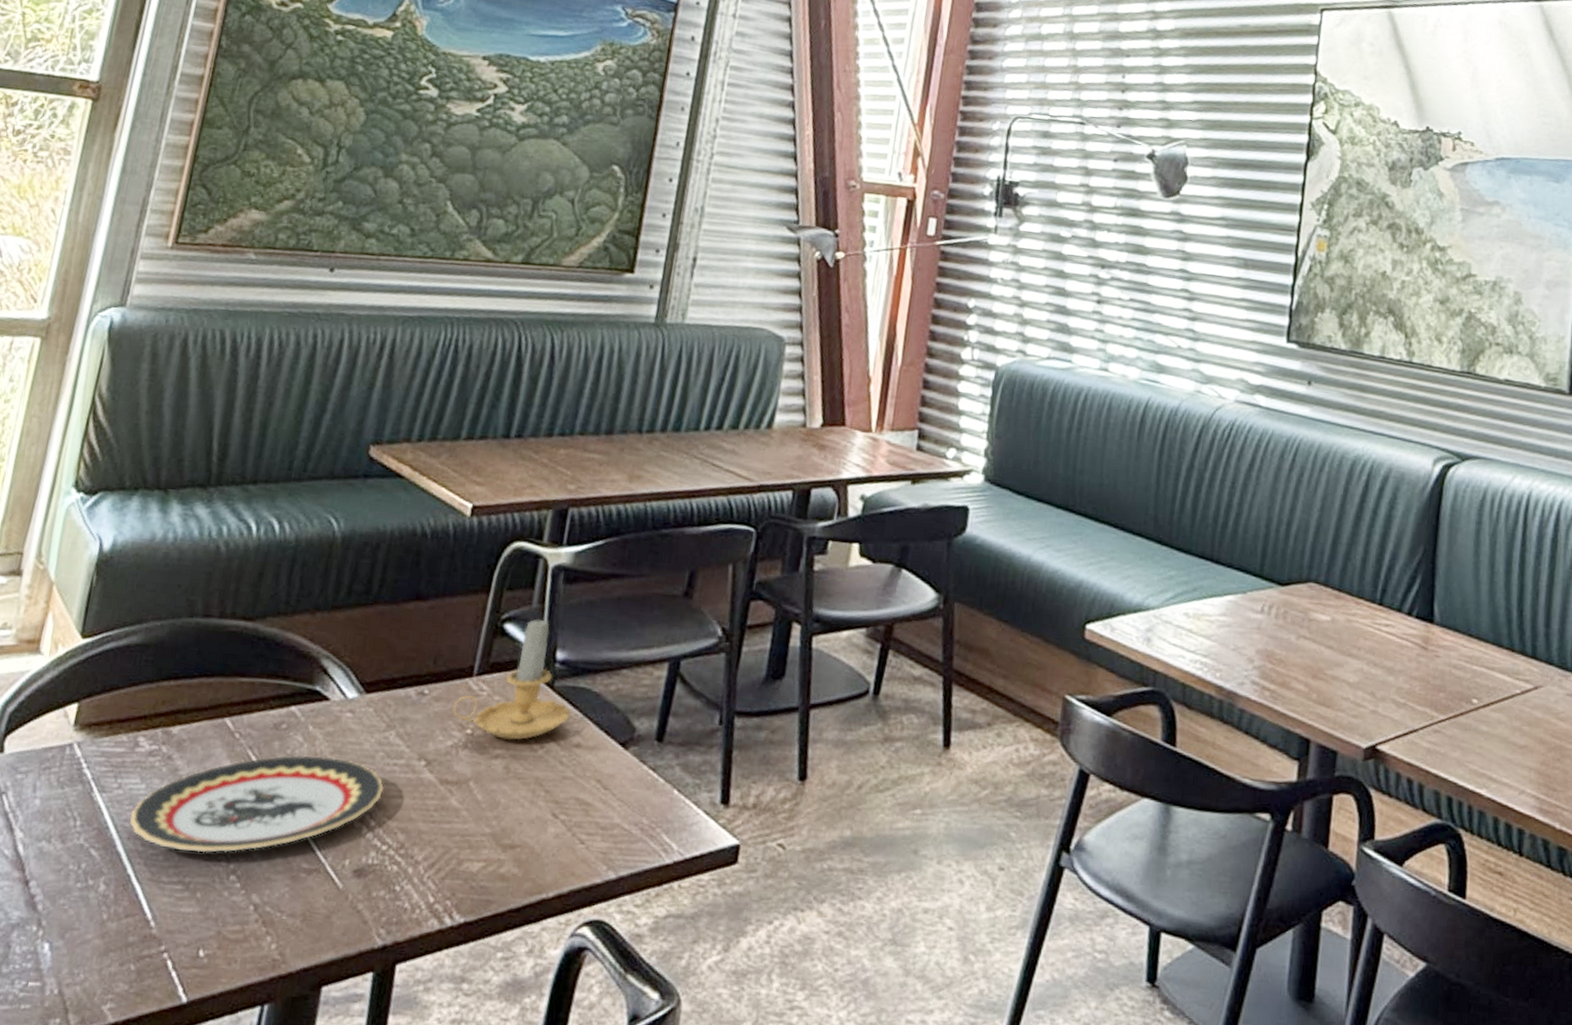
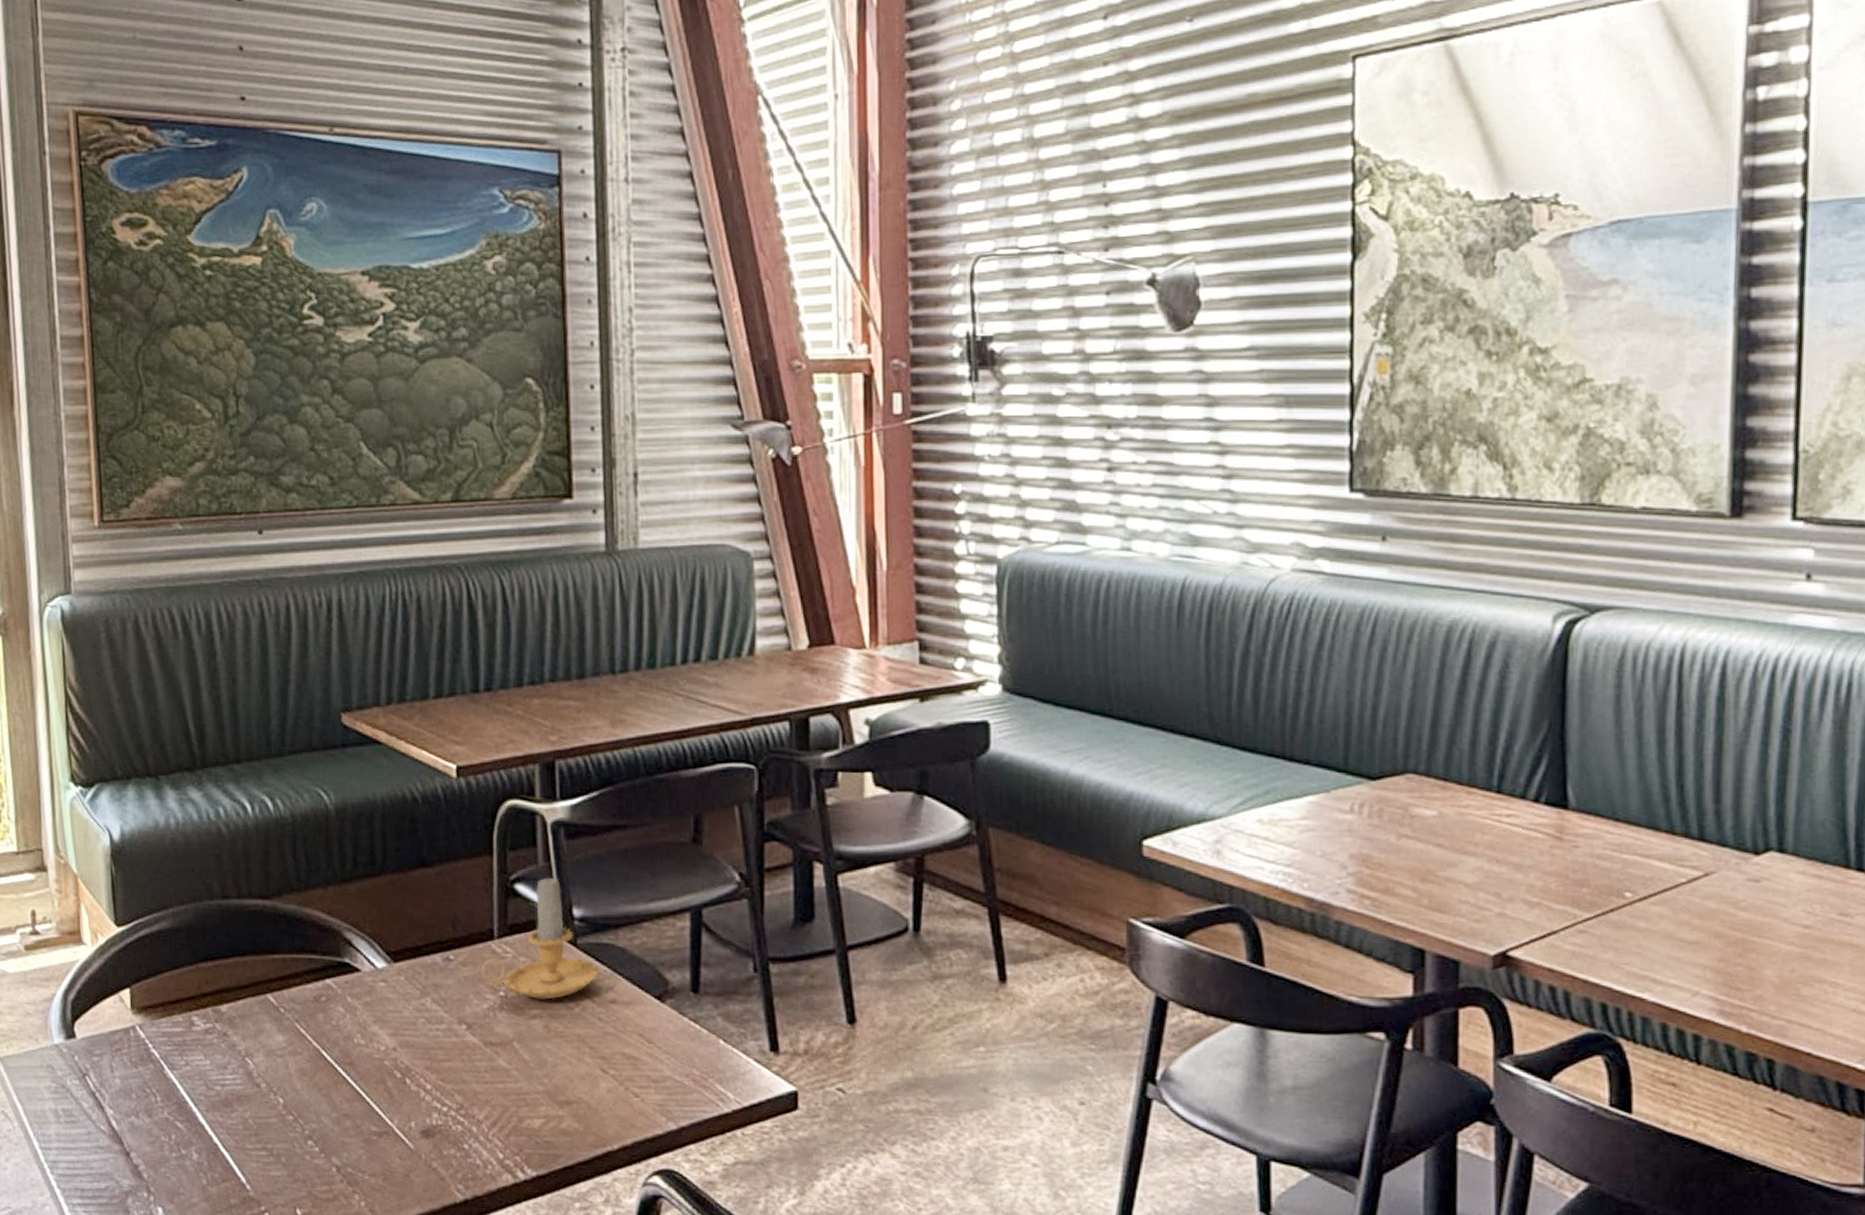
plate: present [130,755,384,853] -> none [203,1025,431,1121]

